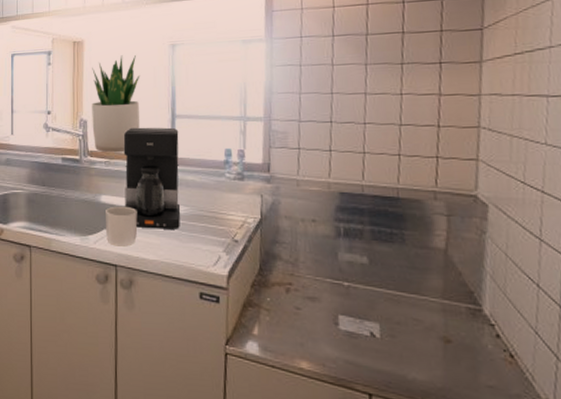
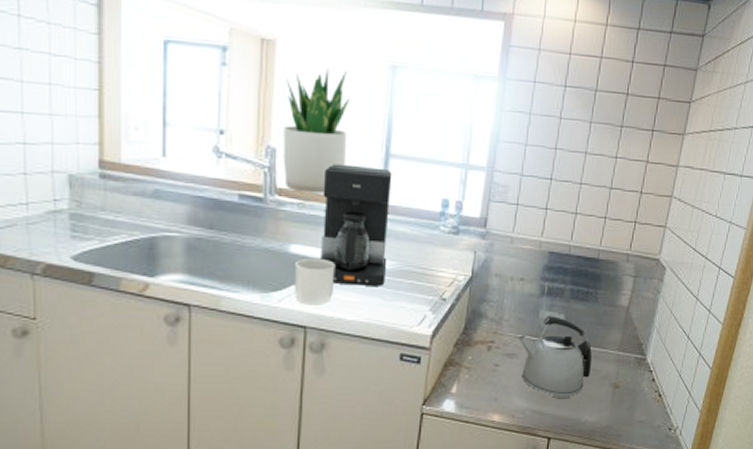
kettle: none [318,258,410,351] -> present [518,316,592,399]

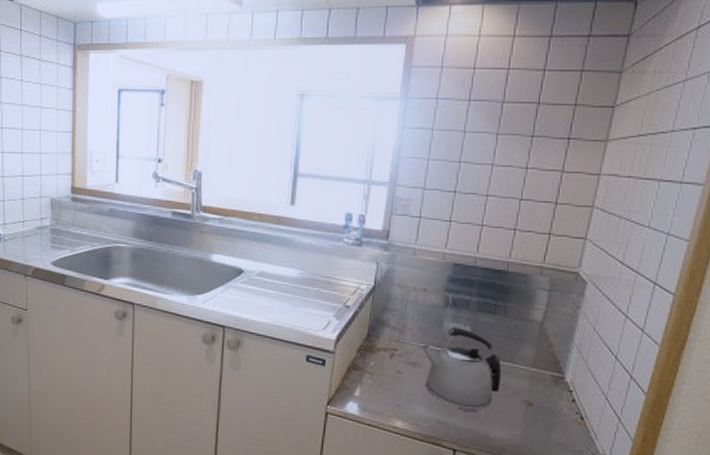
planter: present [283,68,351,194] -> none [207,102,264,210]
mug: present [294,258,336,307] -> none [215,266,250,309]
coffee maker: present [319,163,392,286] -> none [236,183,300,293]

